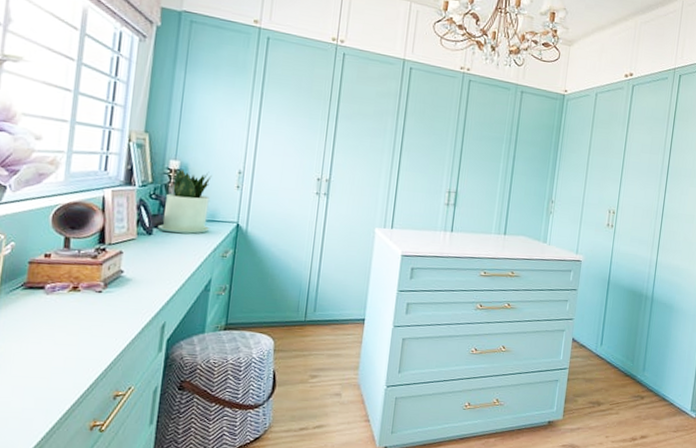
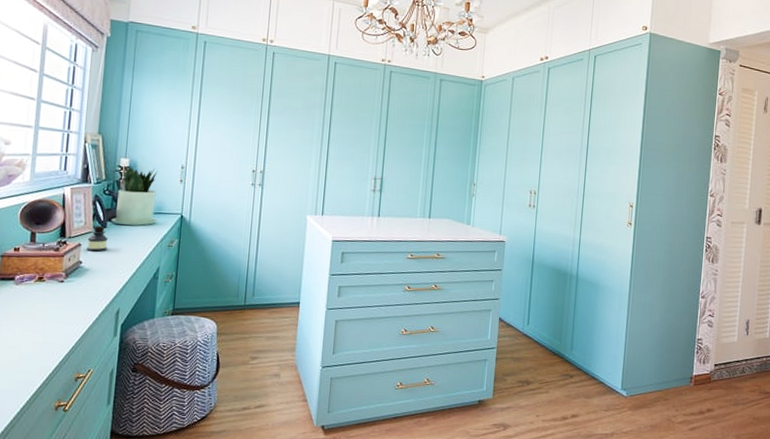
ink bottle: none [129,233,154,261] -> present [86,226,108,252]

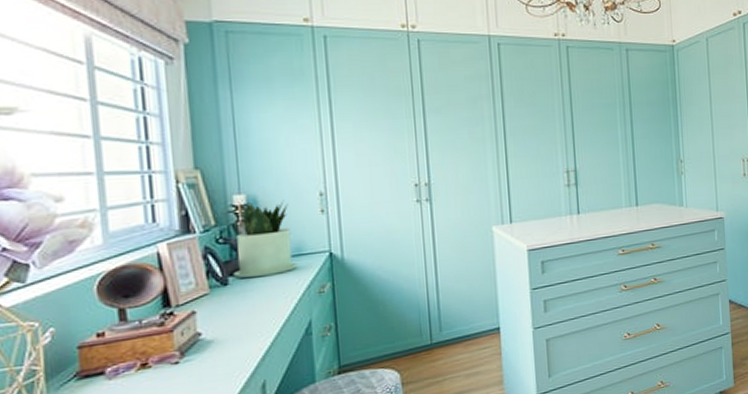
ink bottle: present [86,226,108,252] -> none [203,284,236,319]

